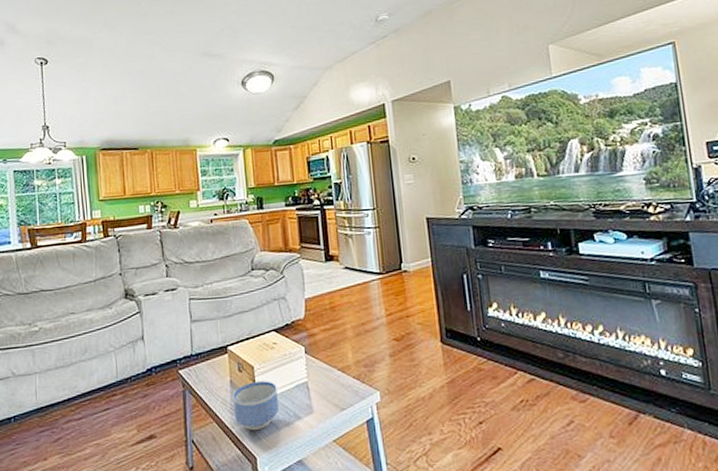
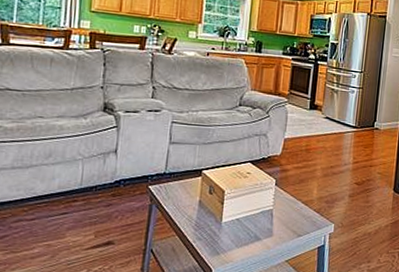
bowl: present [233,381,279,431] -> none [197,204,243,247]

